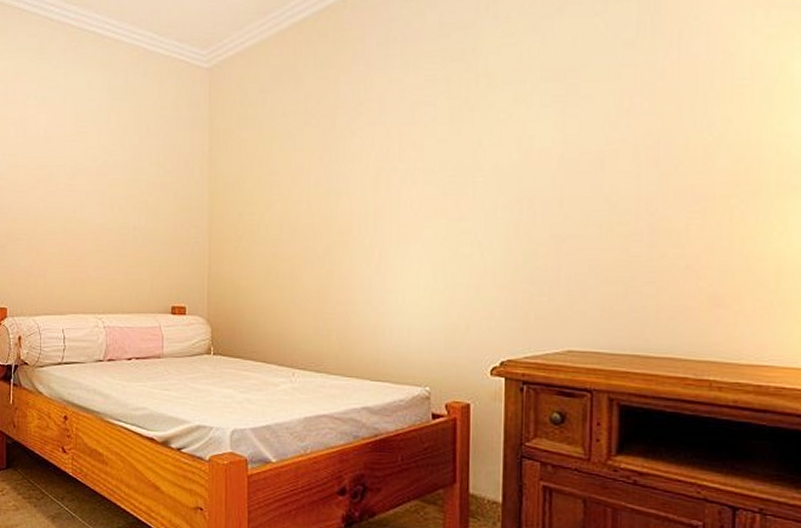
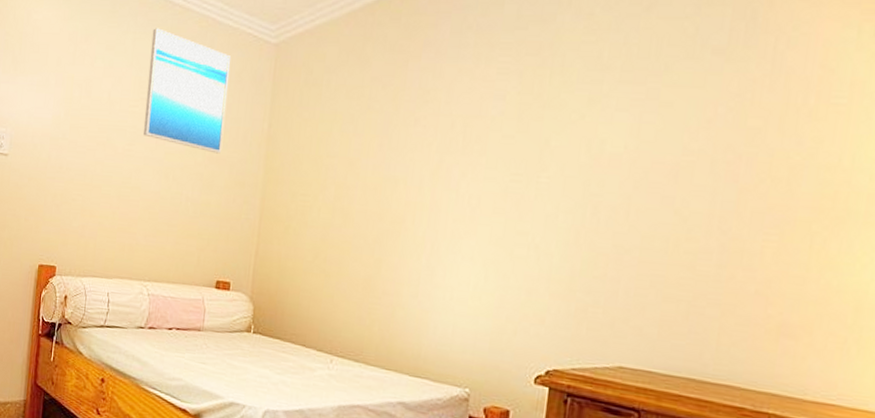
wall art: none [83,61,165,181] -> present [142,28,230,154]

